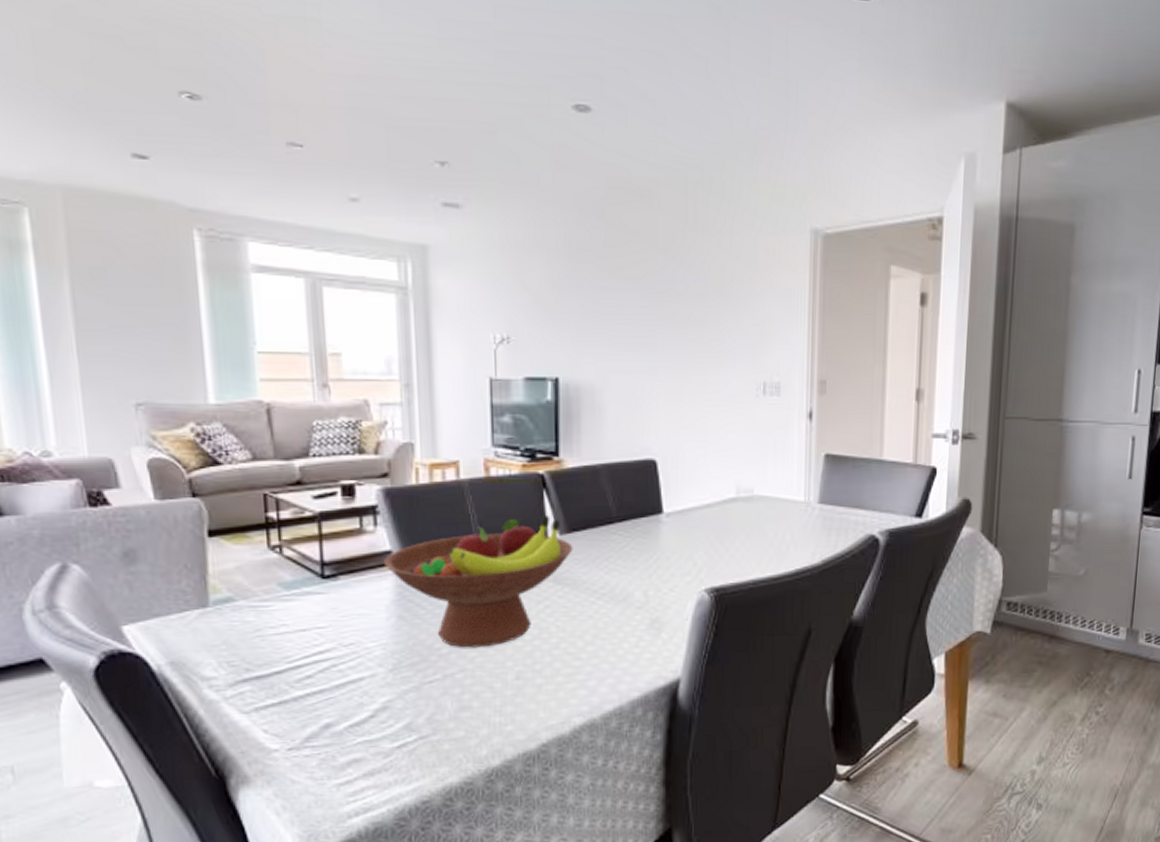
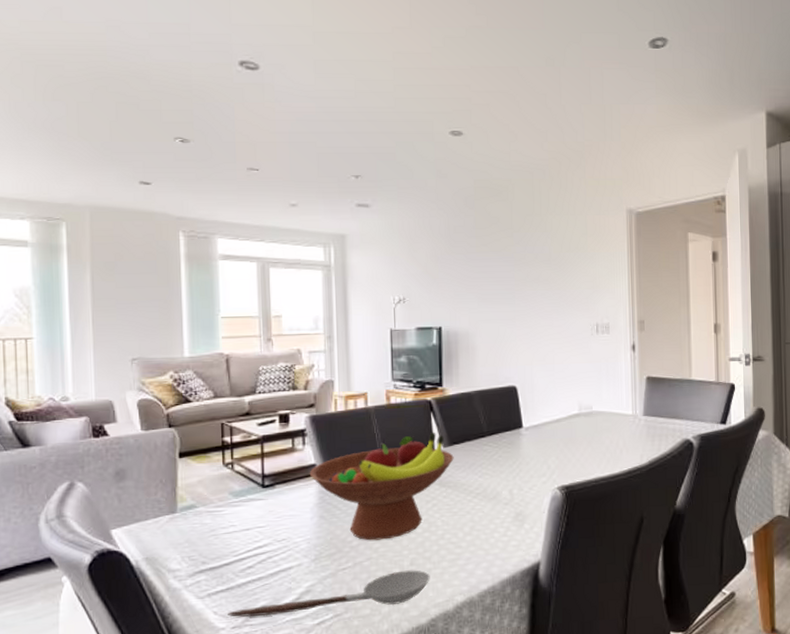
spoon: none [280,685,541,737] -> present [226,570,430,617]

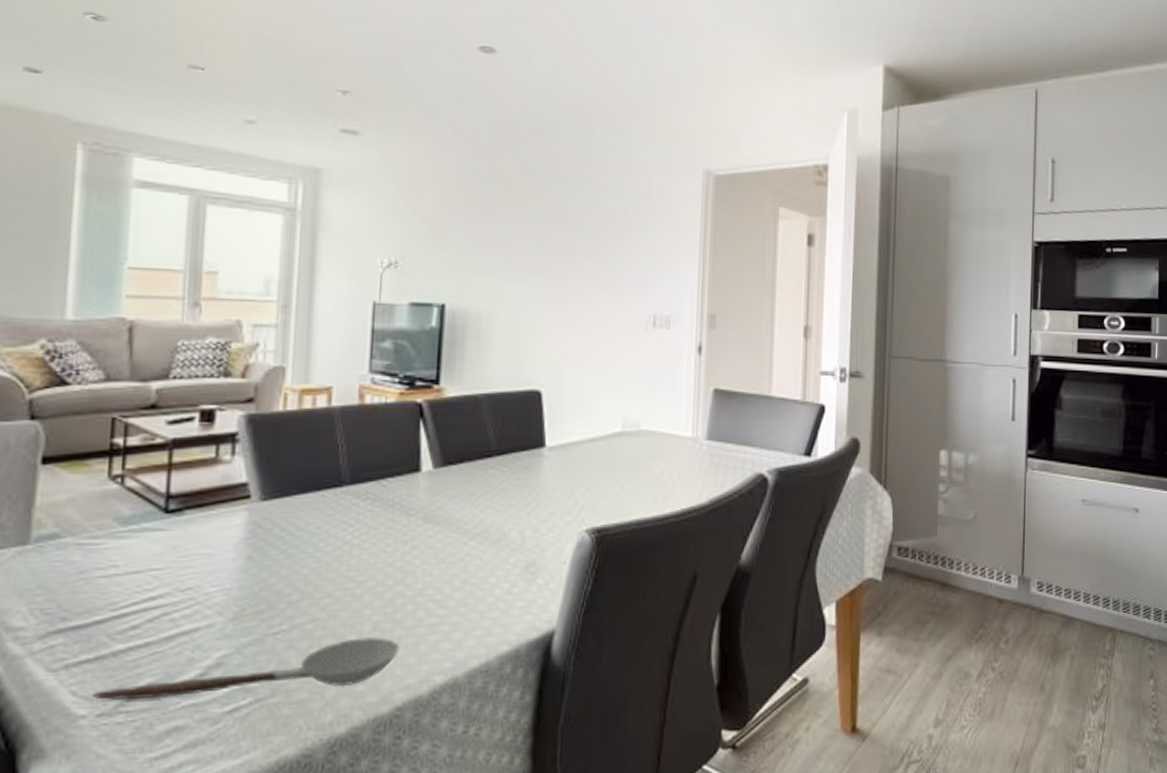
fruit bowl: present [309,432,454,541] -> none [237,446,447,594]

